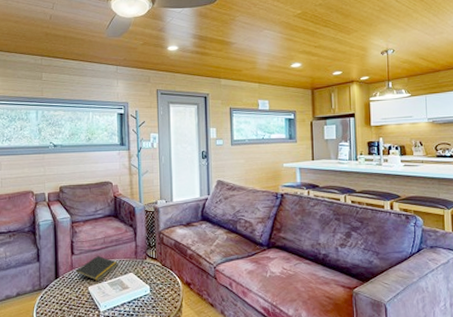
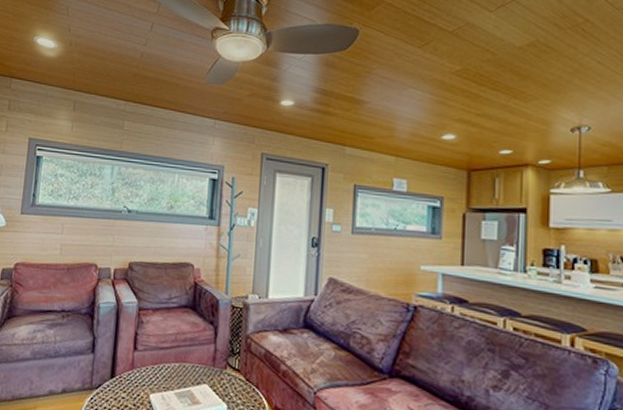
notepad: present [75,255,118,282] -> none [136,355,191,390]

